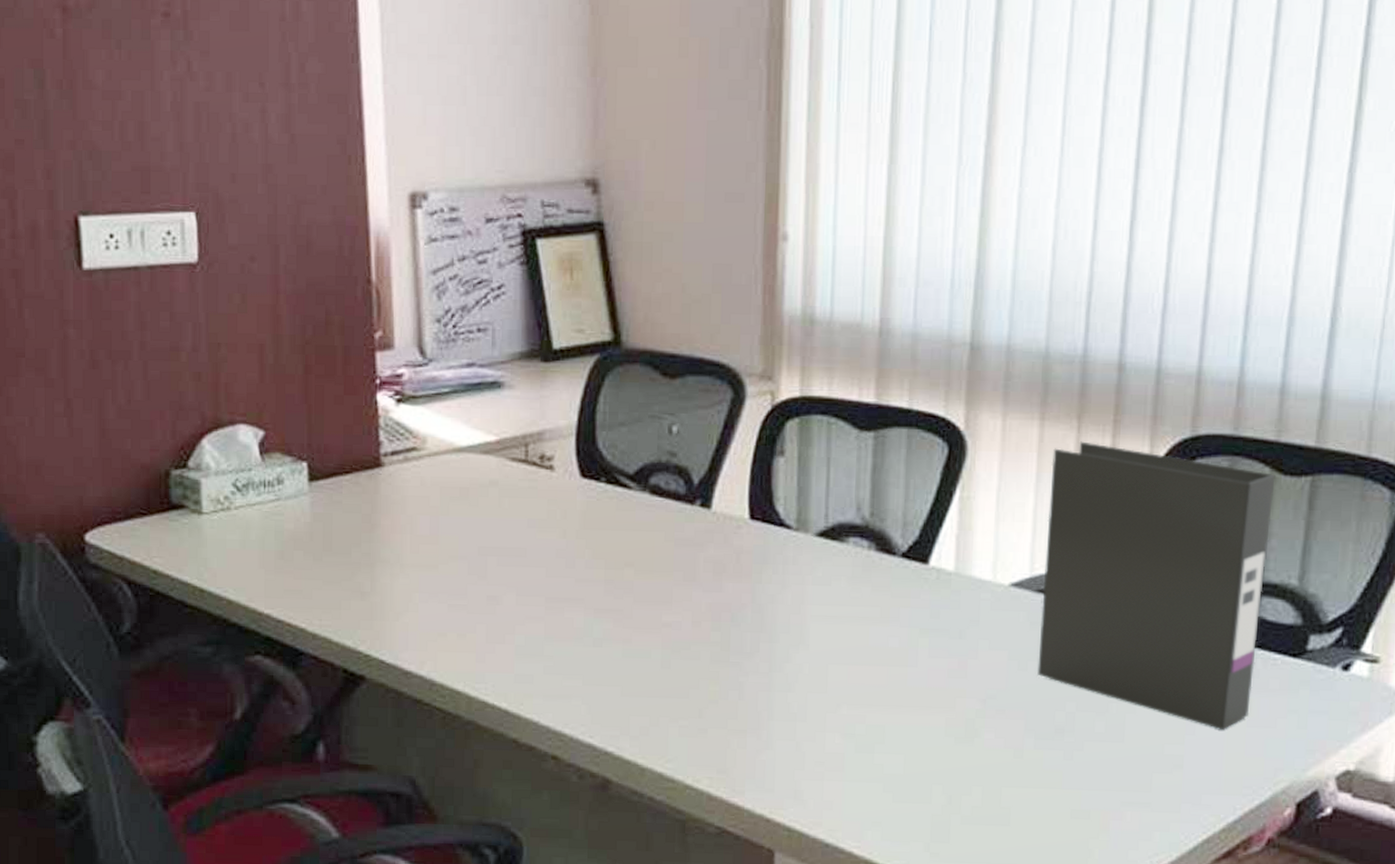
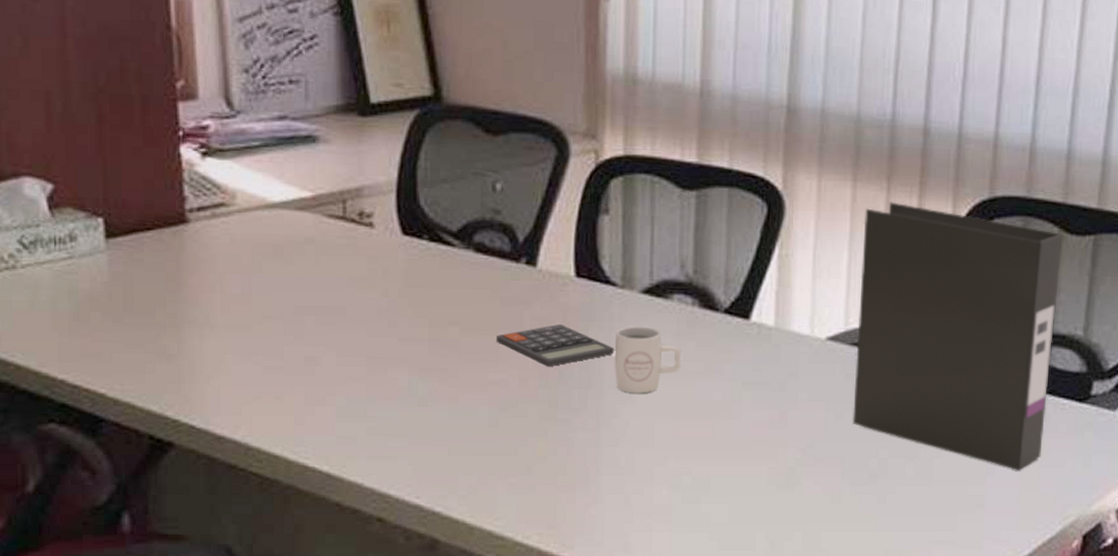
calculator: none [669,567,788,609] -> present [495,324,614,366]
mug: none [787,569,856,639] -> present [614,326,681,394]

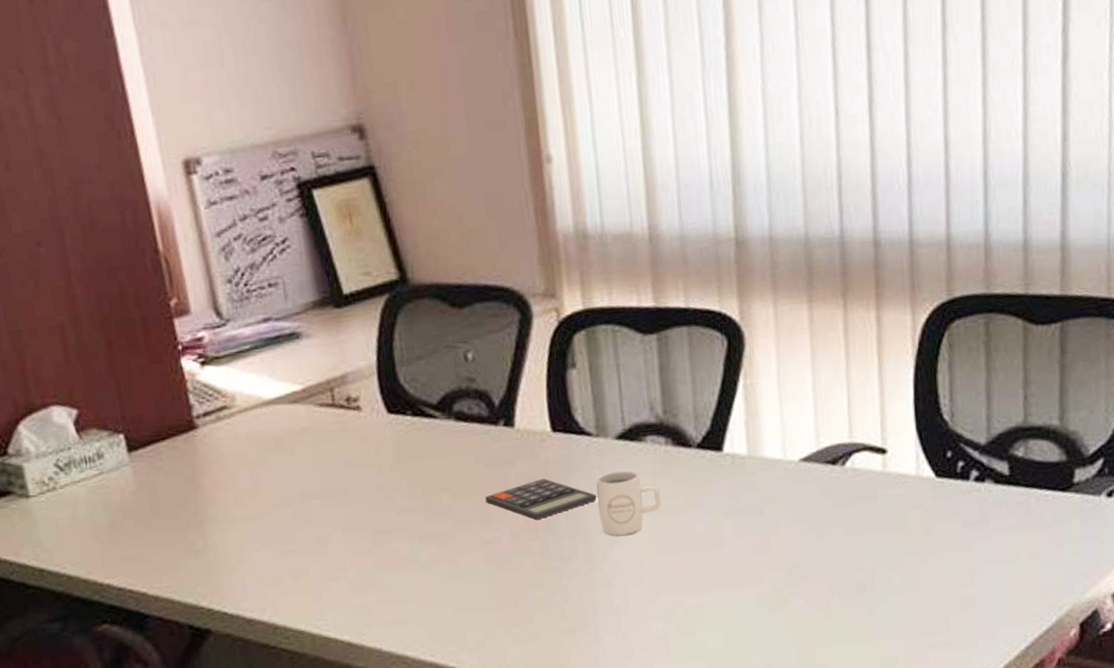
binder: present [852,202,1063,470] -> none [823,317,1029,567]

